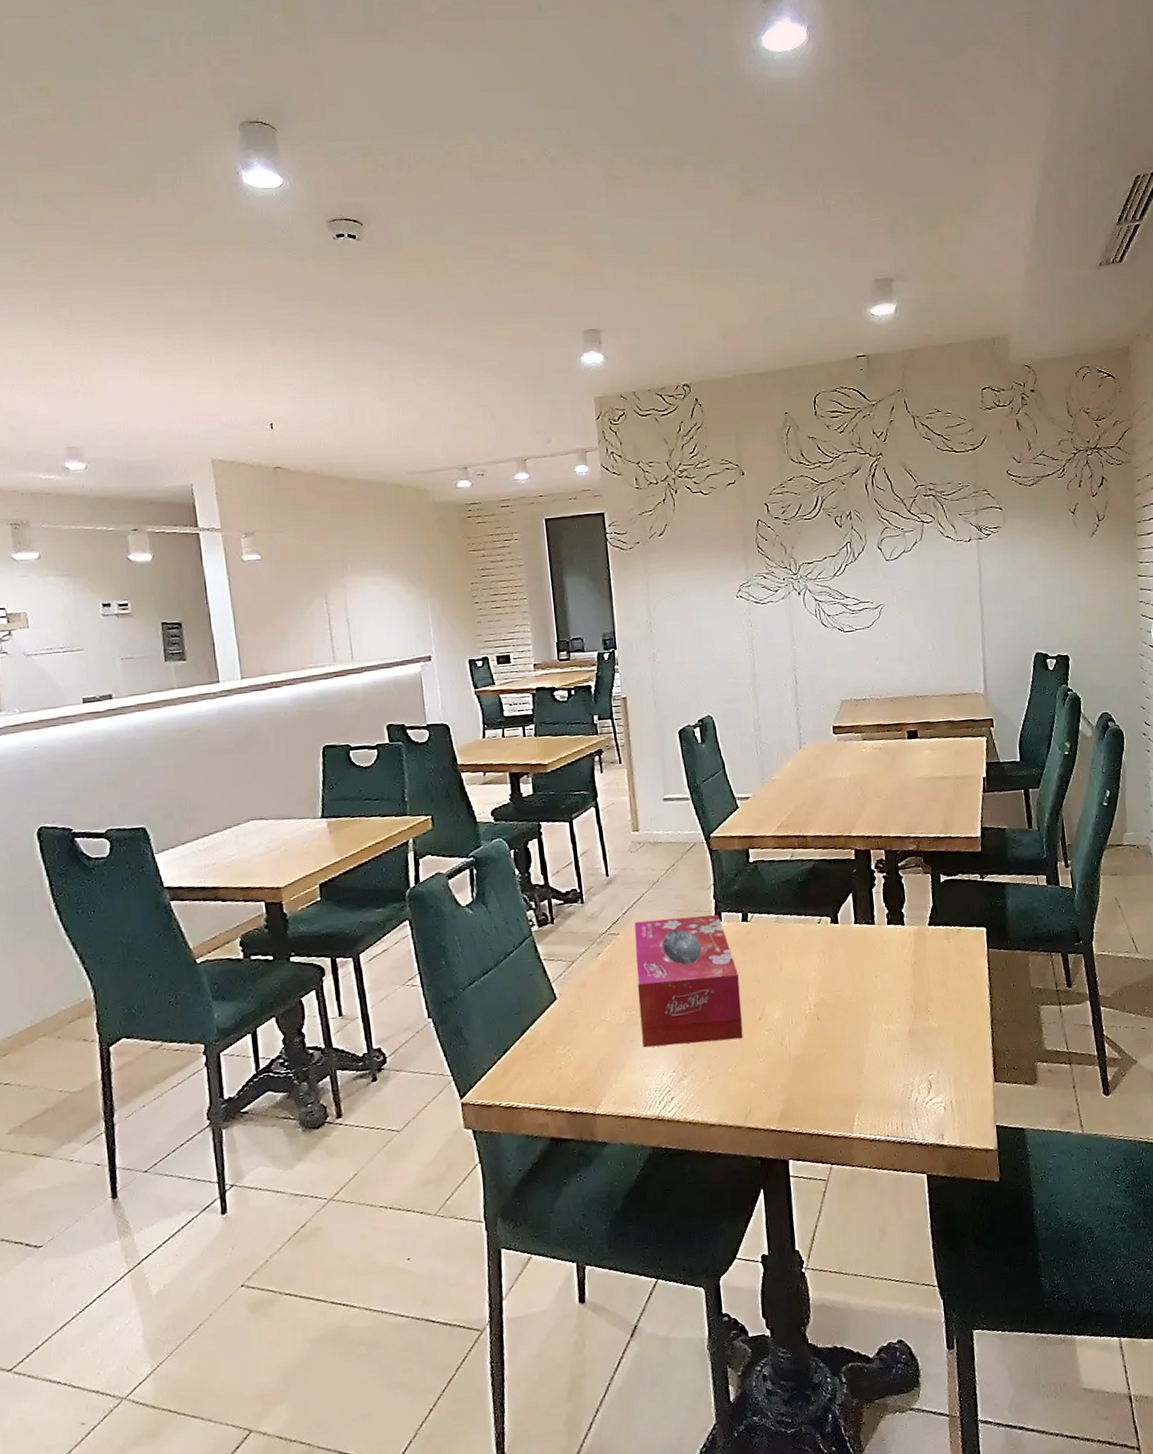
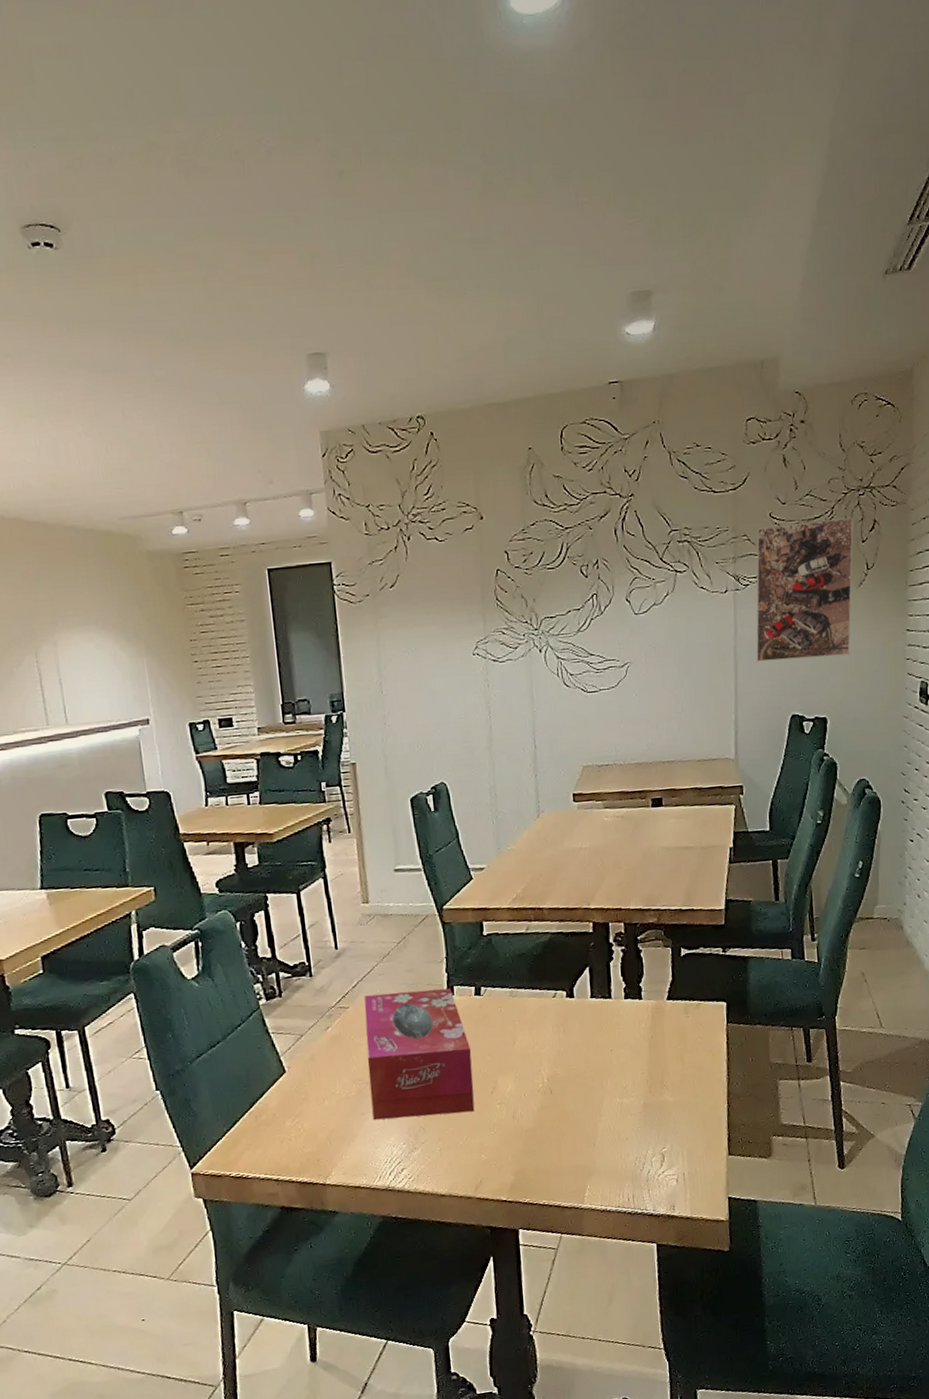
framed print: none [995,474,1087,604] -> present [756,517,854,662]

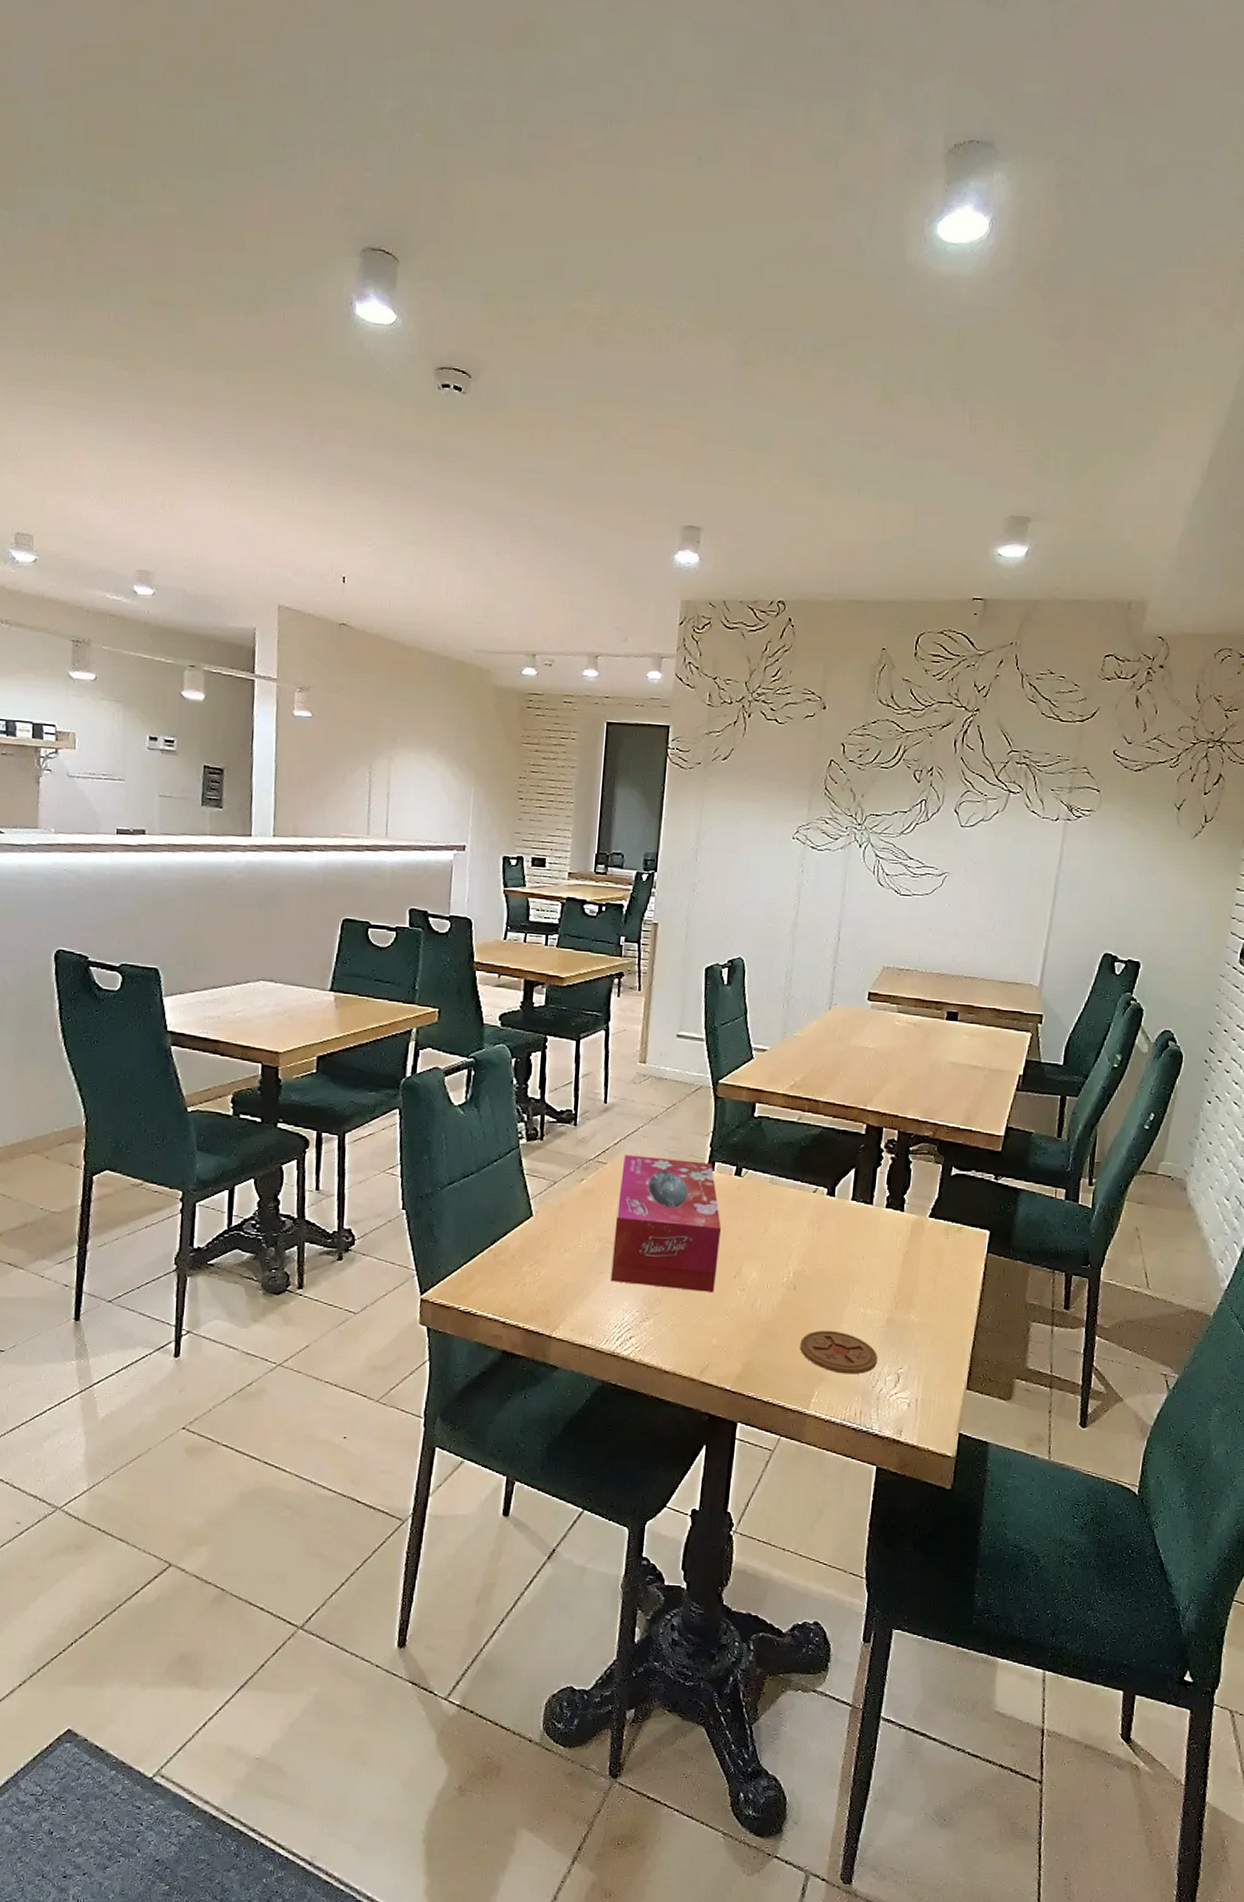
coaster: none [565,1125,641,1164] -> present [800,1330,878,1375]
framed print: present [756,517,854,662] -> none [1076,762,1199,904]

